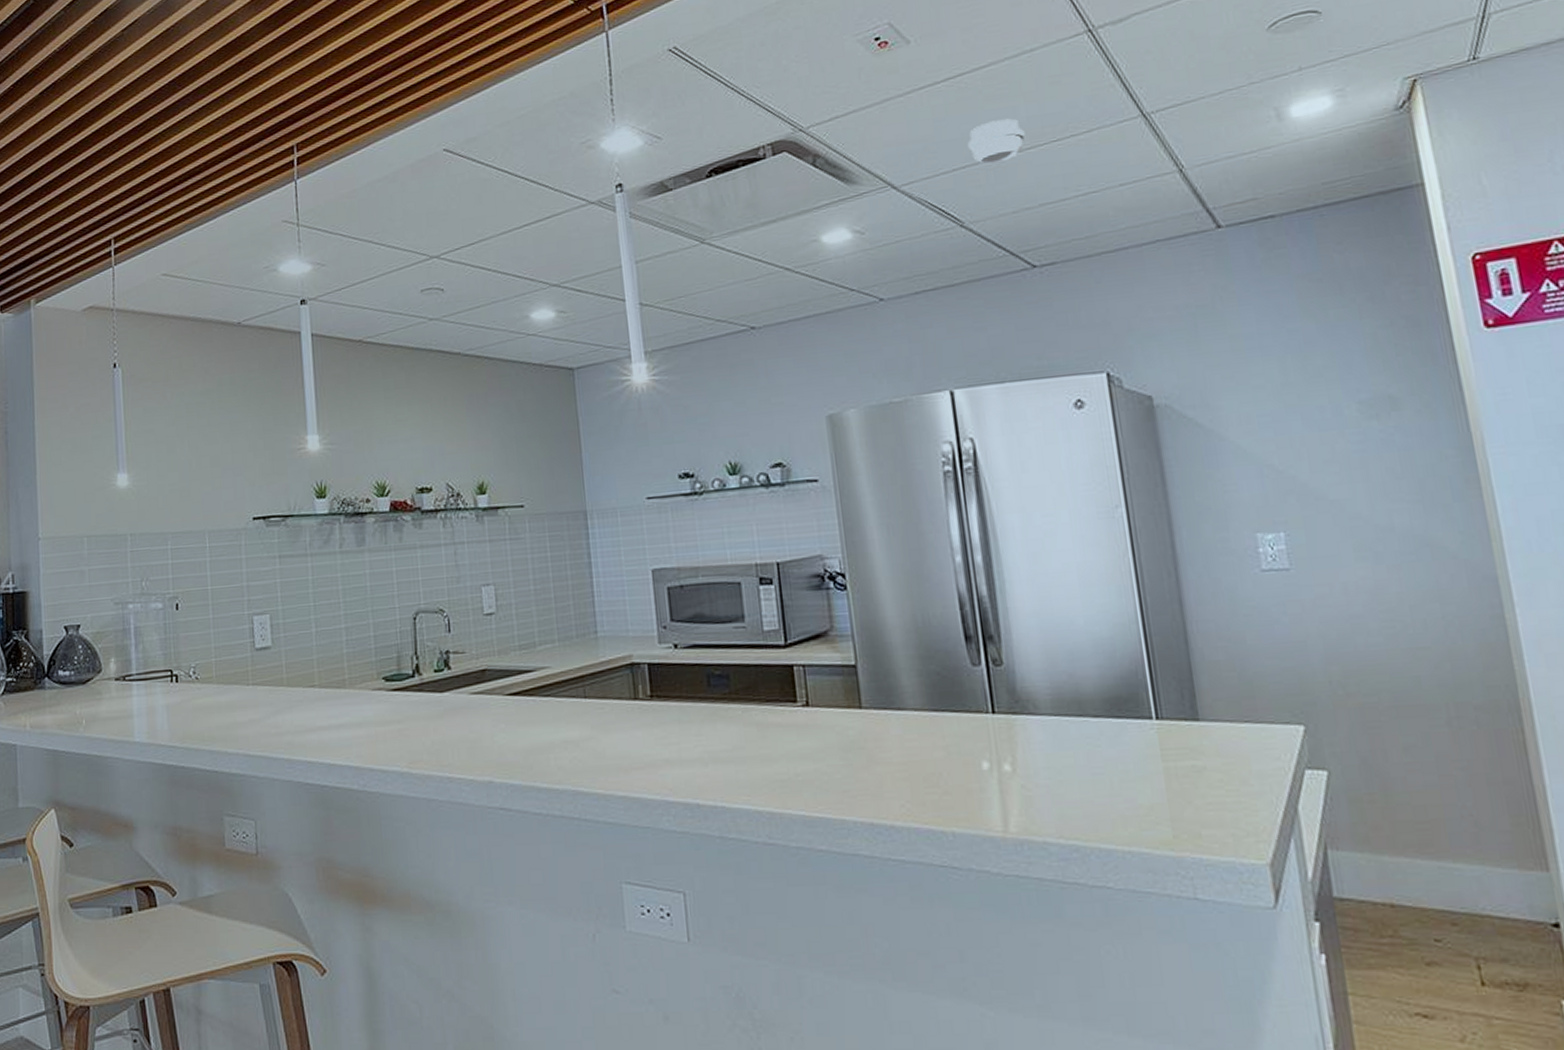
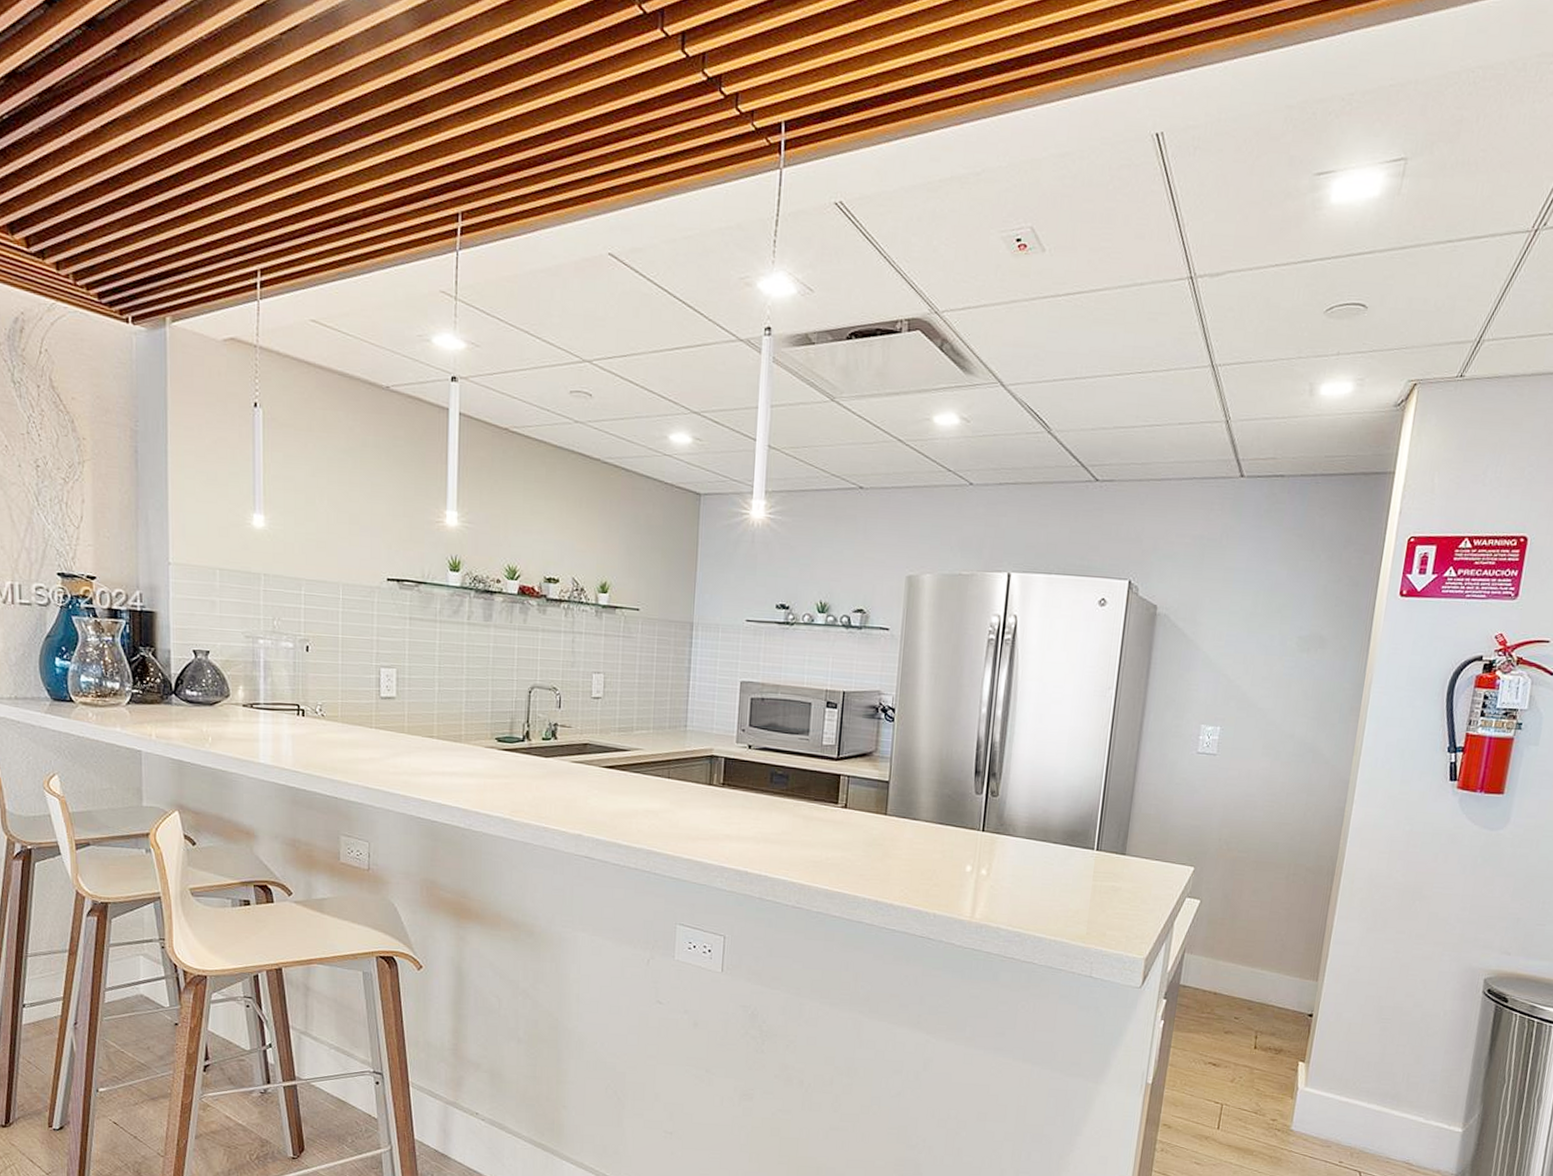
smoke detector: present [967,118,1025,164] -> none [1070,342,1118,382]

